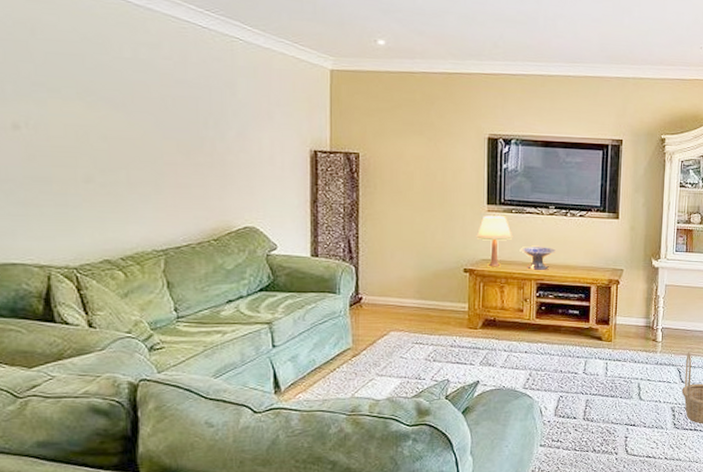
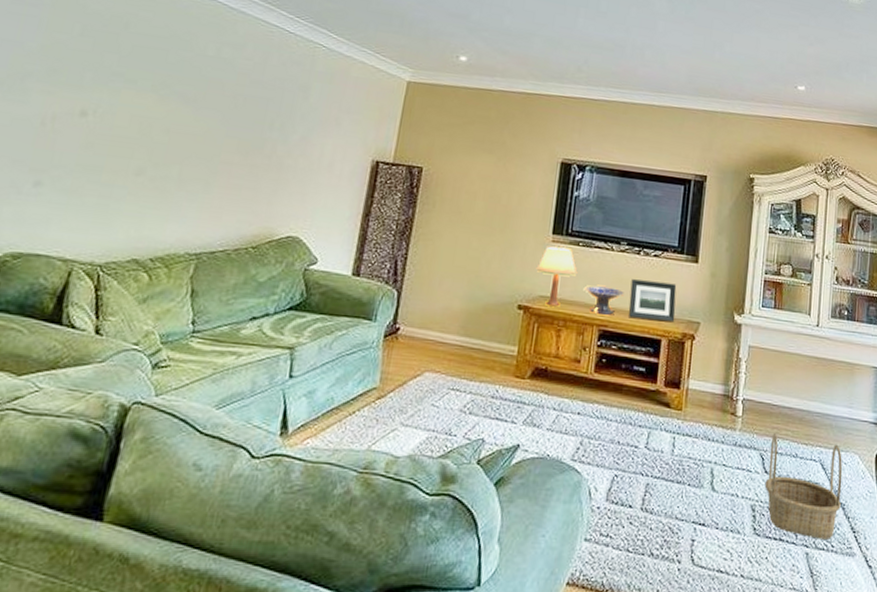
picture frame: none [560,238,602,272] -> present [628,279,677,323]

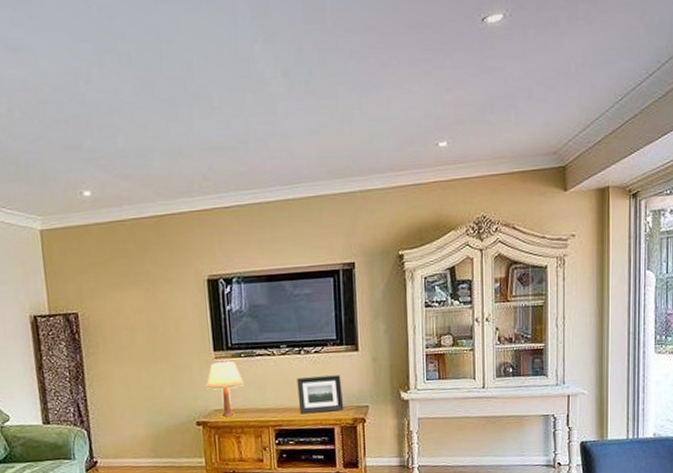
decorative bowl: present [584,285,624,315] -> none [254,389,292,416]

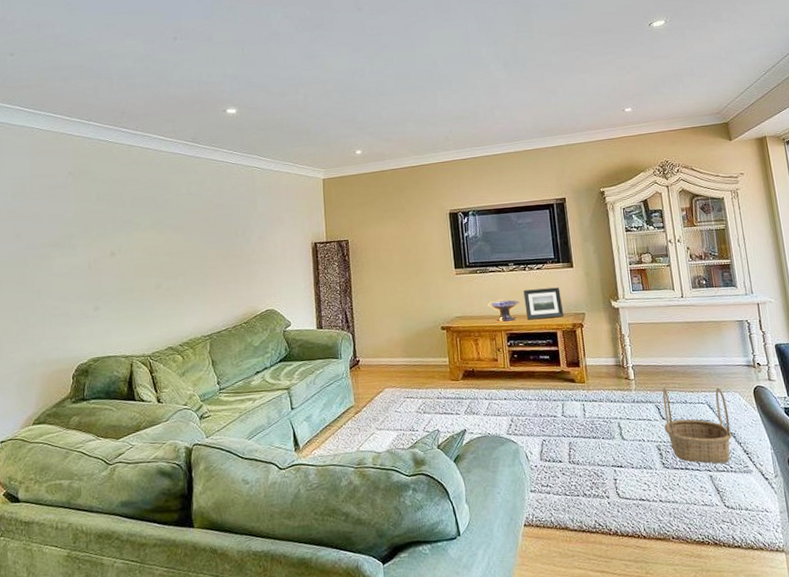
table lamp: present [207,361,244,418] -> none [449,276,480,323]
decorative bowl: none [254,389,292,416] -> present [489,299,520,322]

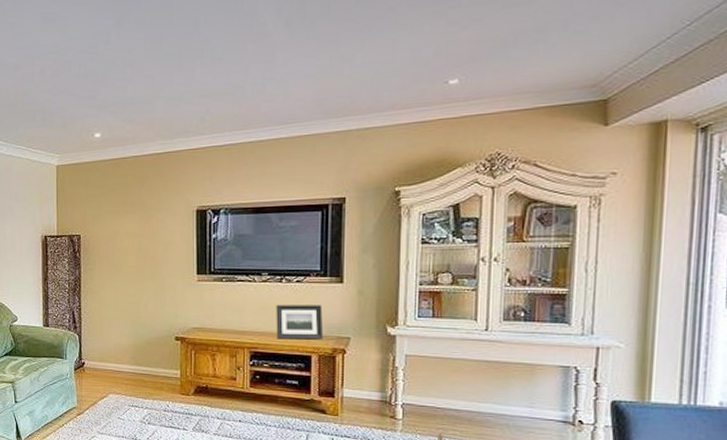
decorative bowl: present [489,299,520,322] -> none [232,314,270,338]

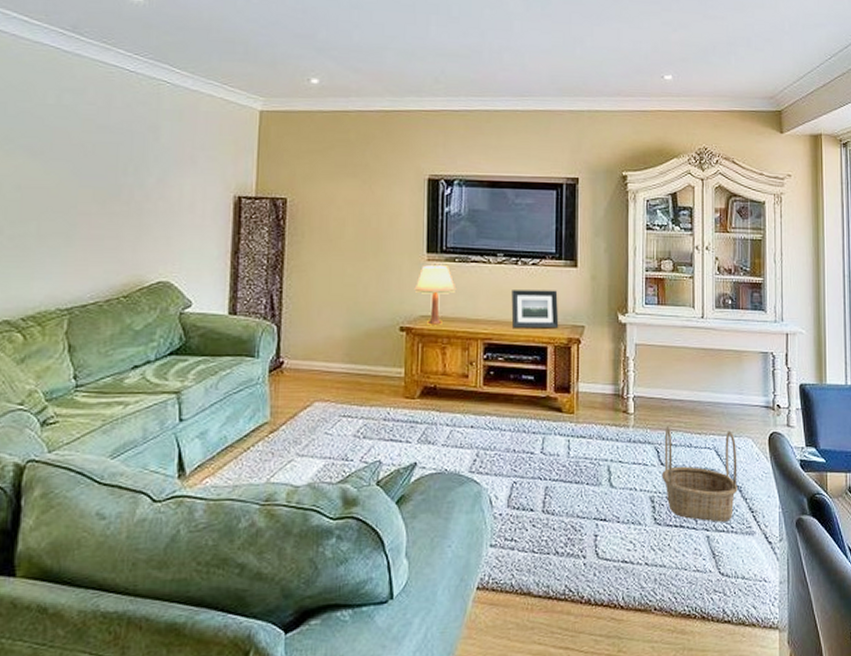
table lamp: none [188,284,223,335] -> present [415,264,455,325]

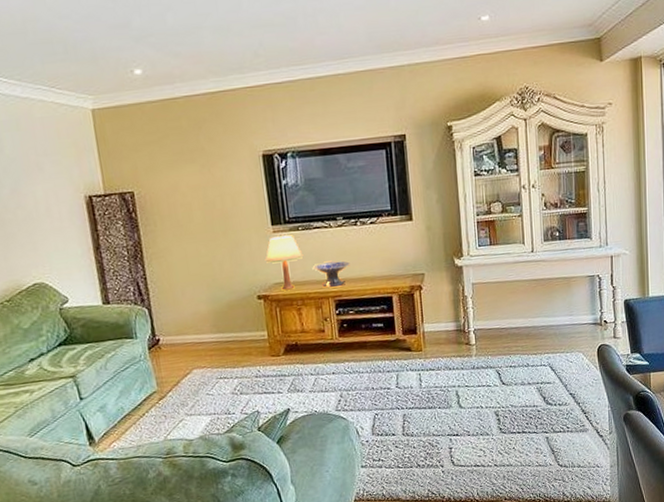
decorative bowl: none [465,300,505,328] -> present [313,260,350,288]
picture frame: present [511,290,559,329] -> none [354,244,401,283]
basket: present [661,426,738,522] -> none [503,348,571,426]

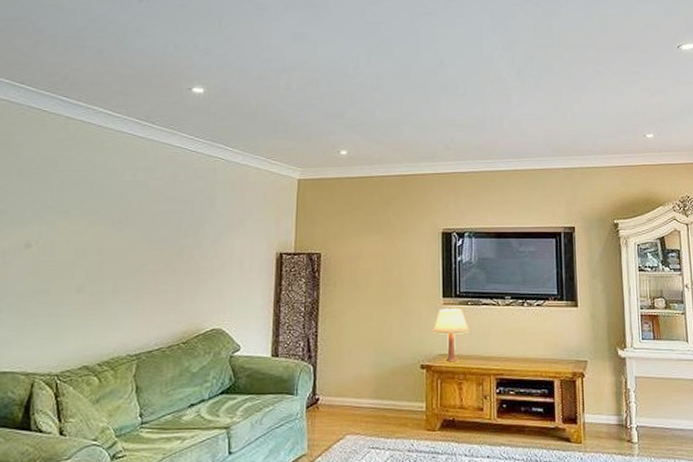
decorative bowl: present [313,260,350,288] -> none [478,339,514,364]

